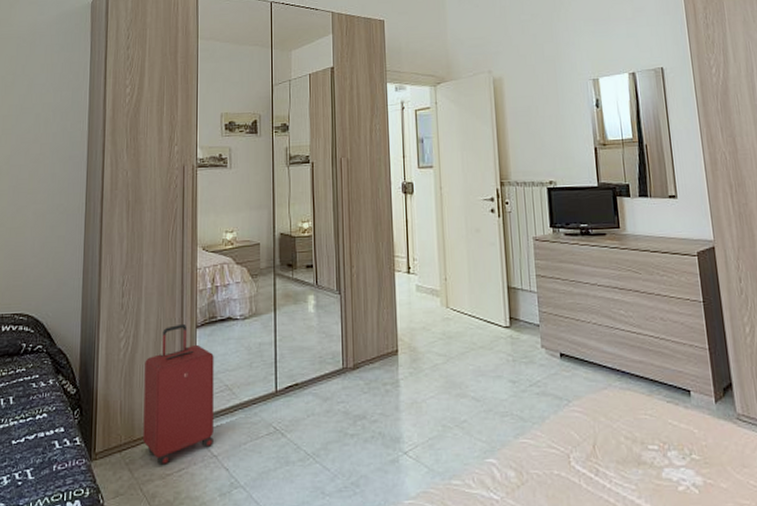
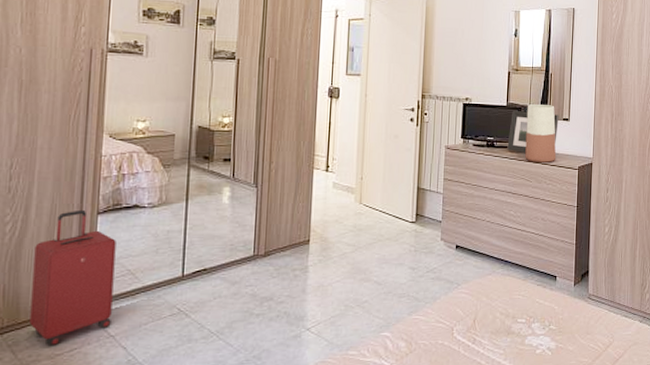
picture frame: none [605,191,665,240] -> present [507,111,559,153]
vase: none [622,181,668,250] -> present [525,104,557,163]

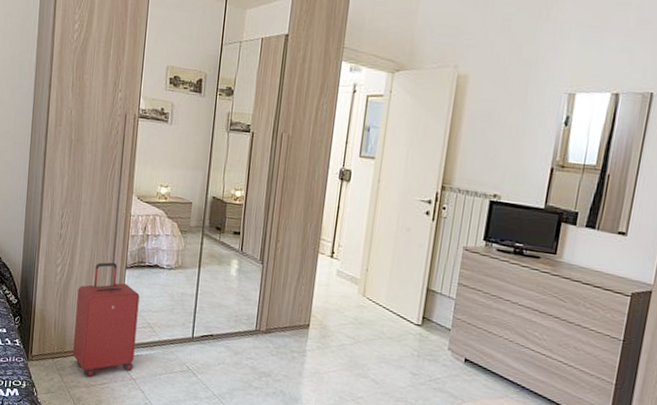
picture frame: present [507,111,559,153] -> none [539,215,613,267]
vase: present [525,104,557,163] -> none [561,210,609,283]

